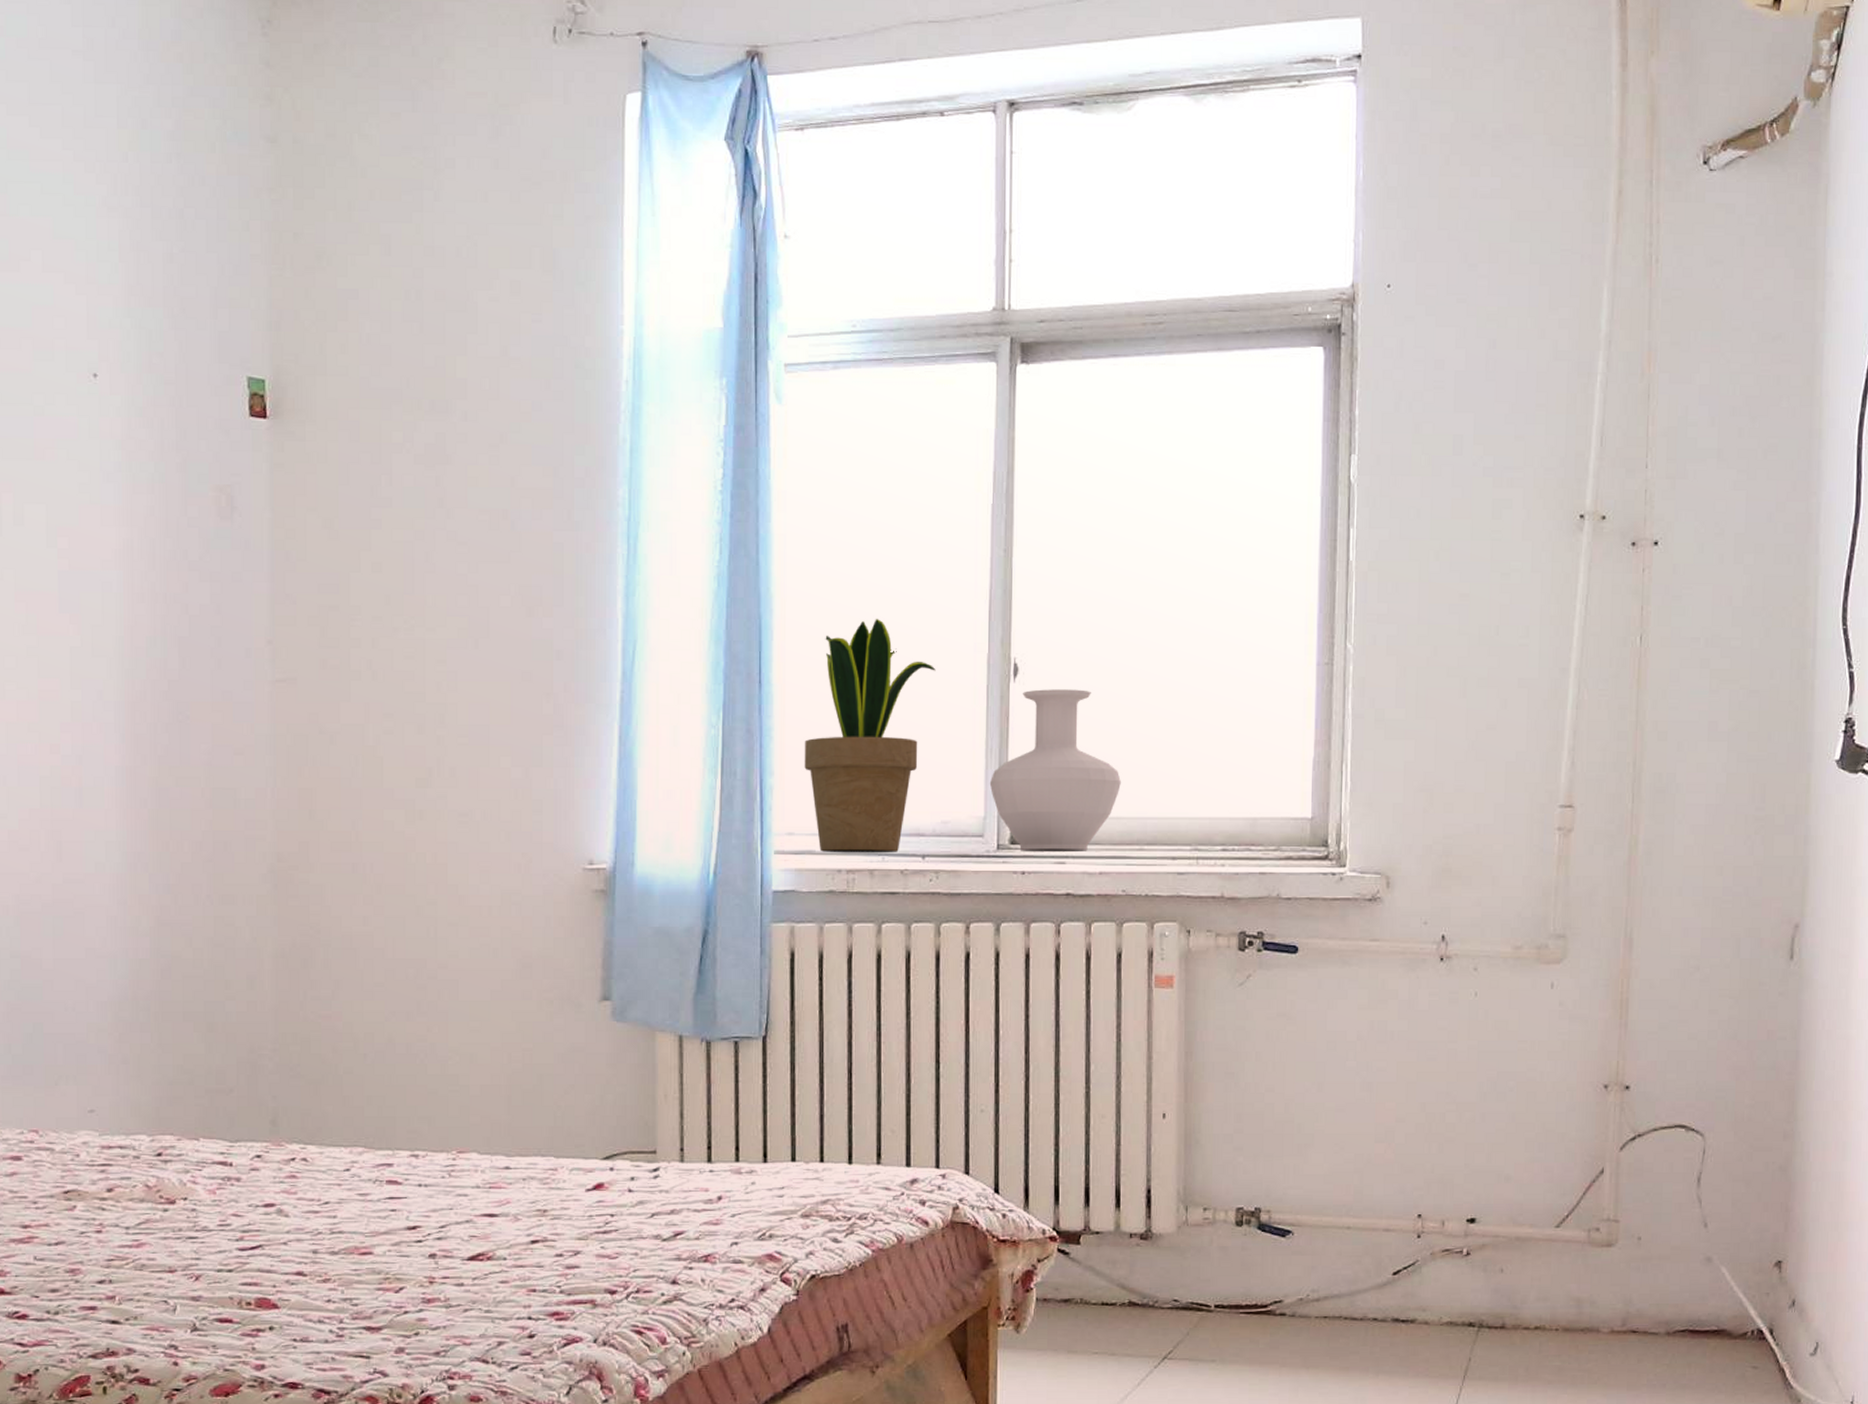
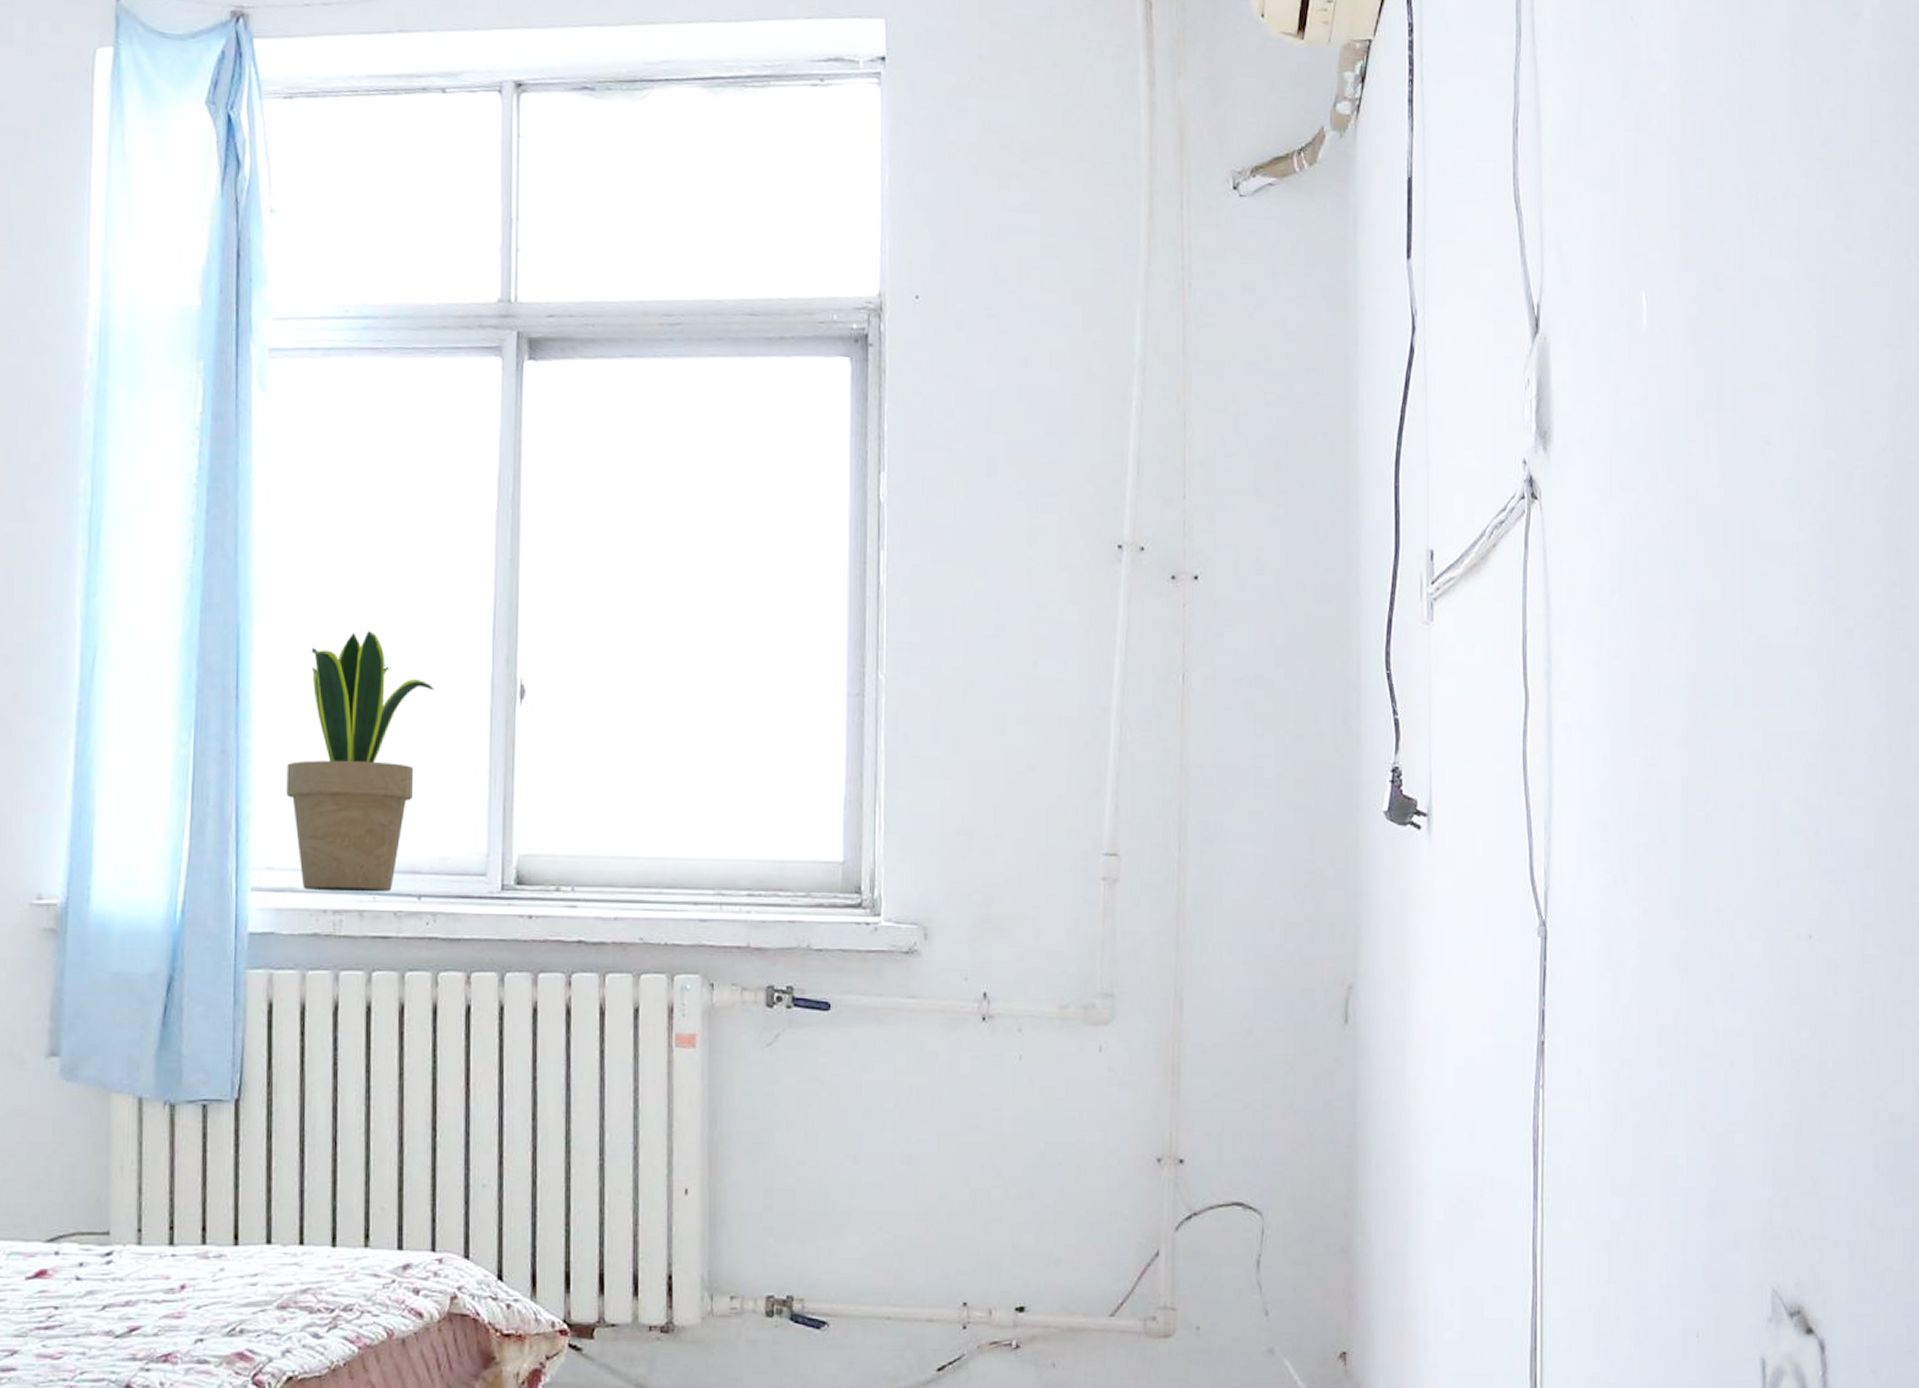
vase: present [989,689,1121,853] -> none [493,714,638,895]

